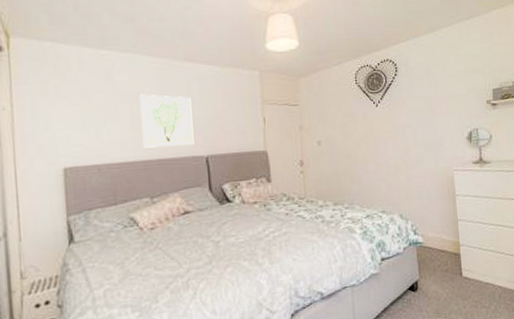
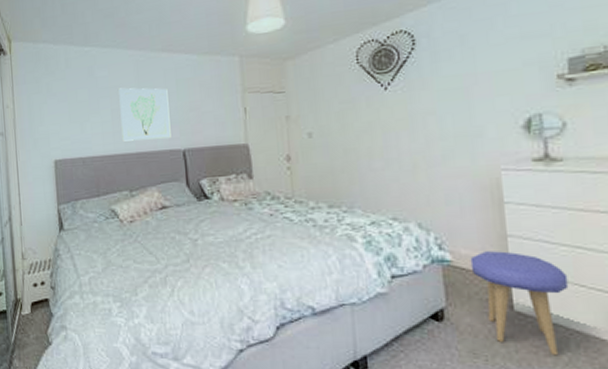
stool: none [435,232,494,307] -> present [470,251,569,356]

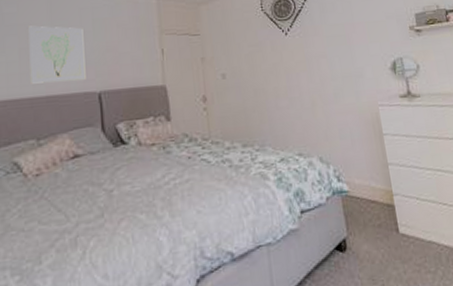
stool: present [470,251,569,356] -> none [362,178,436,272]

